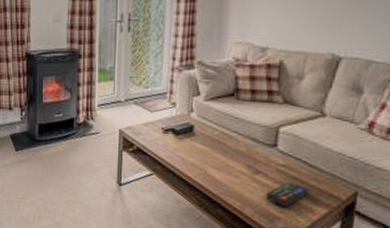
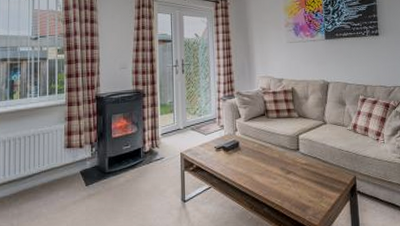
remote control: present [265,183,310,206] -> none [297,177,326,196]

